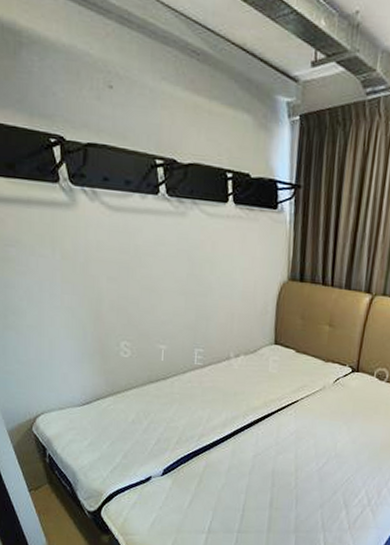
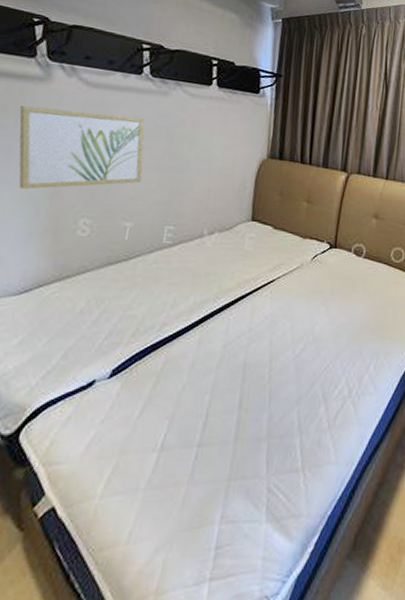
wall art: none [54,233,170,315] -> present [18,106,145,189]

